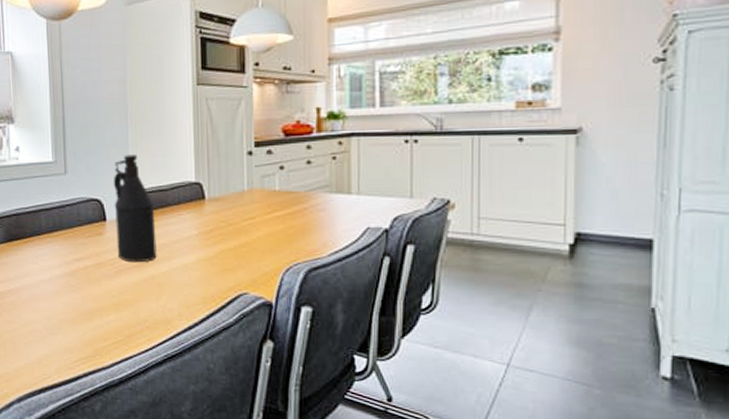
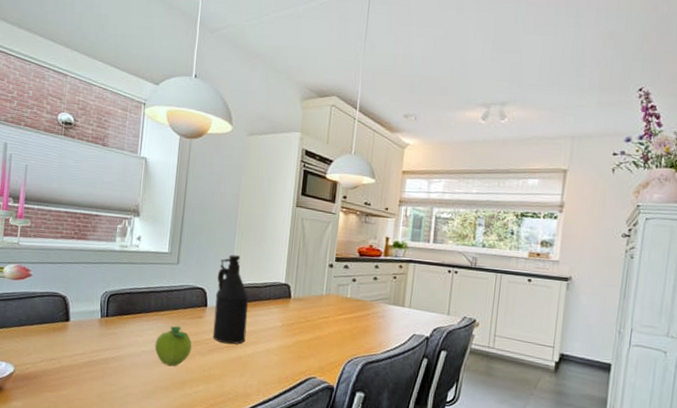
fruit: none [53,247,96,295] -> present [154,326,192,367]

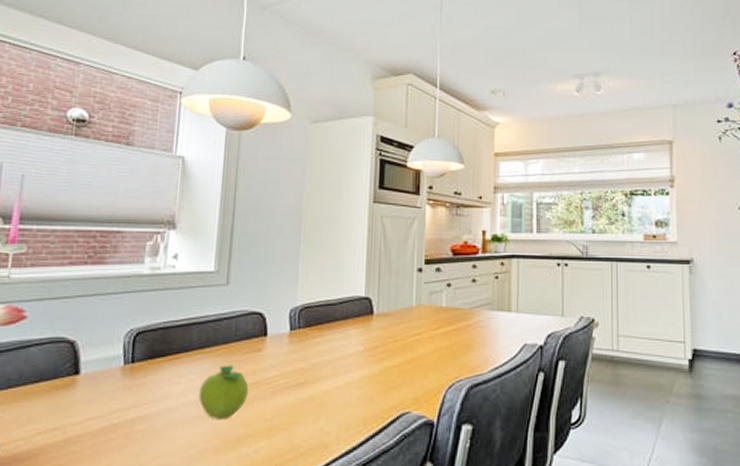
bottle: present [212,255,249,345] -> none [275,267,321,382]

